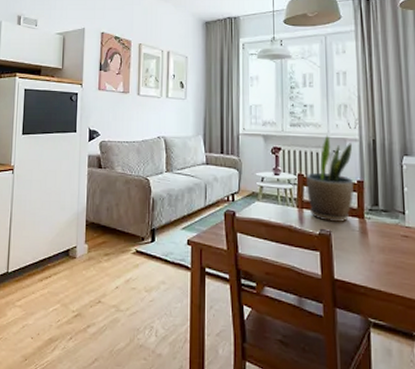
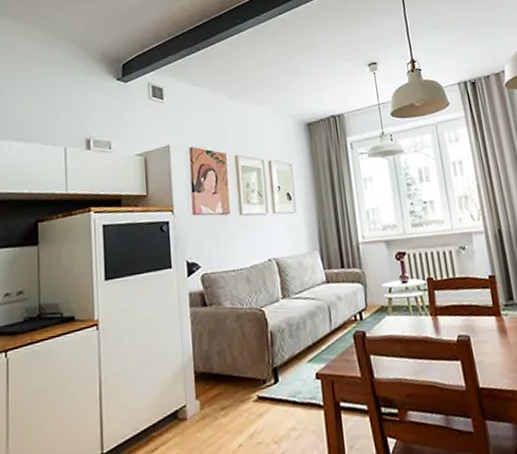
potted plant: present [306,135,353,222] -> none [436,231,487,326]

